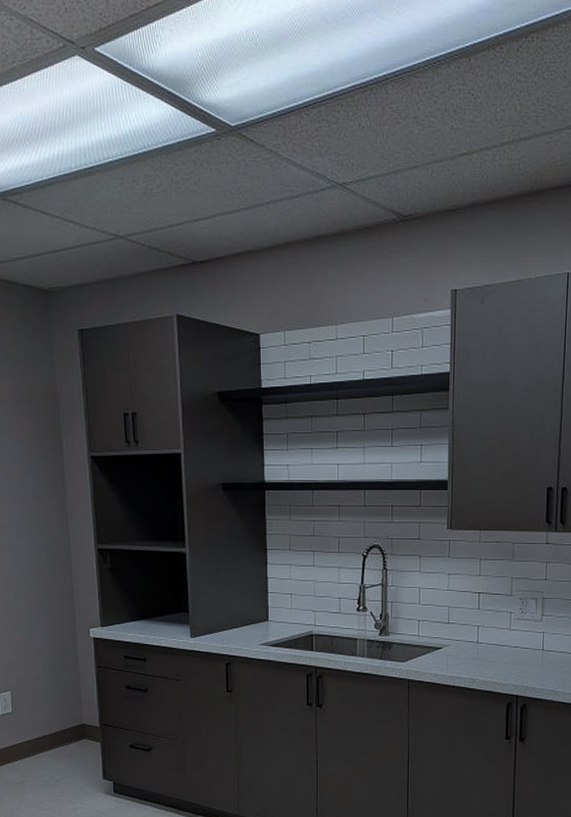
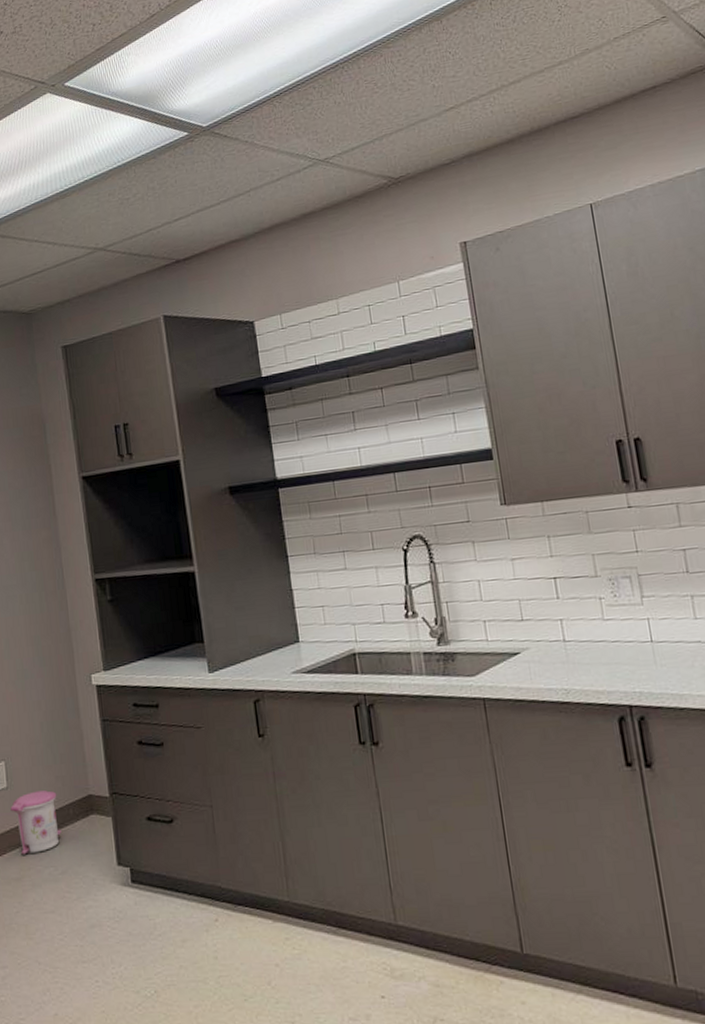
trash can: none [14,717,58,765] -> present [10,790,62,855]

